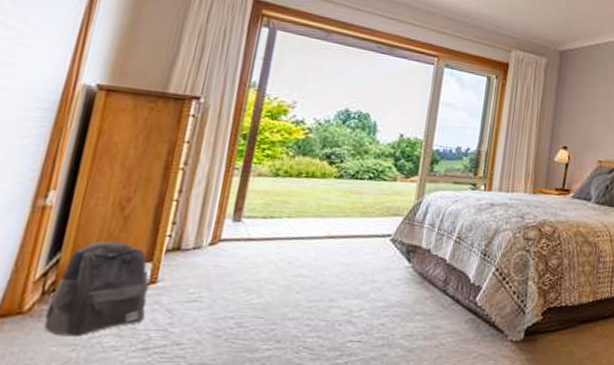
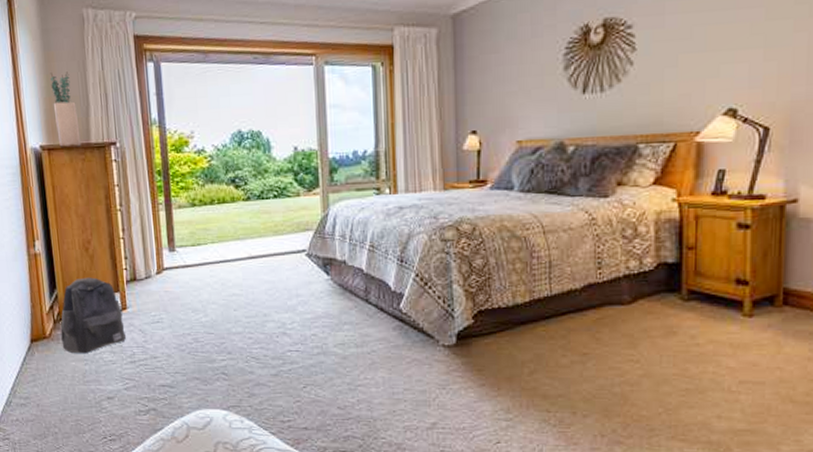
vase: none [124,12,163,96] -> present [50,71,81,149]

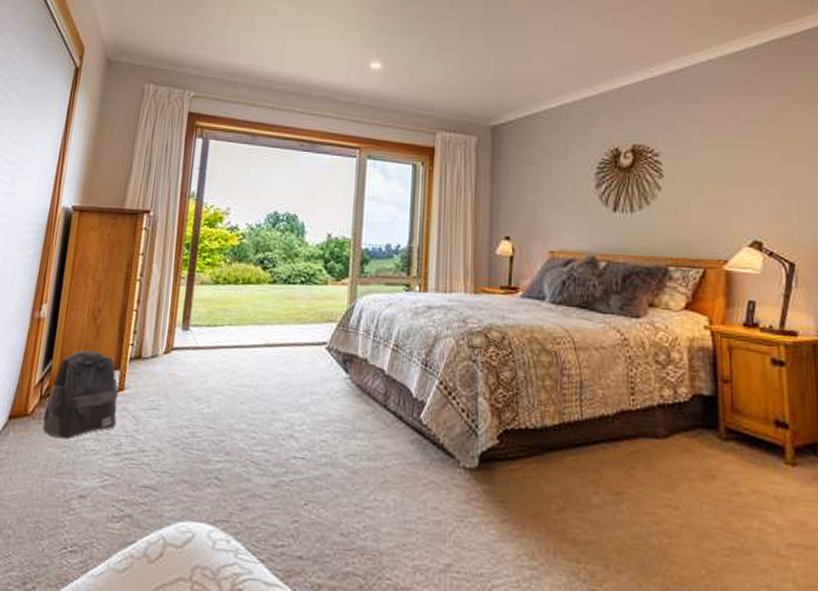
vase: present [50,71,81,149] -> none [92,138,119,213]

